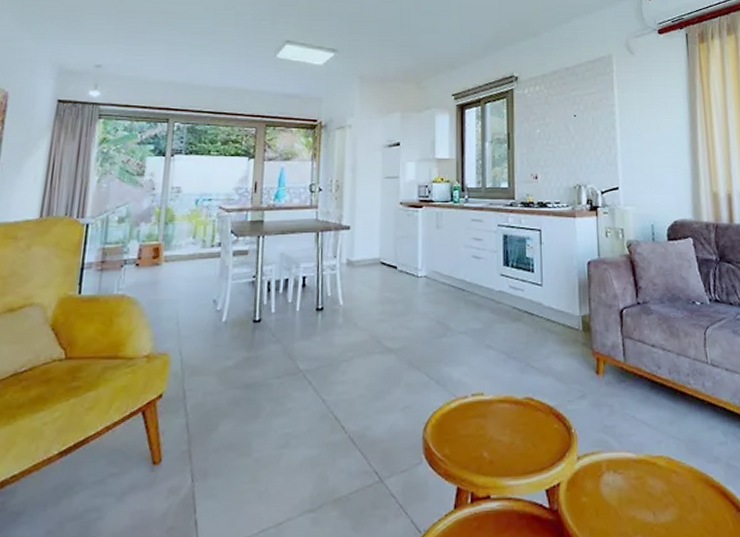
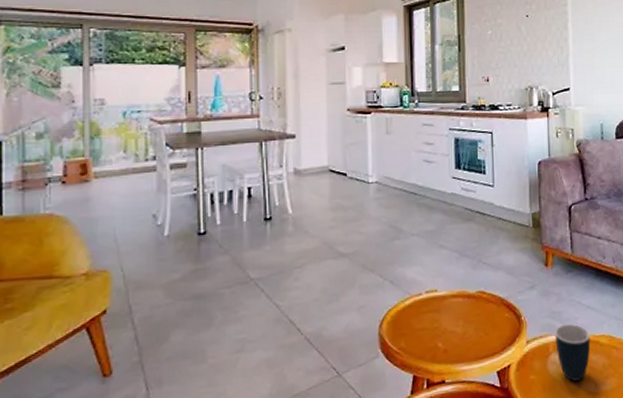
mug: none [608,440,648,508] -> present [555,323,591,381]

